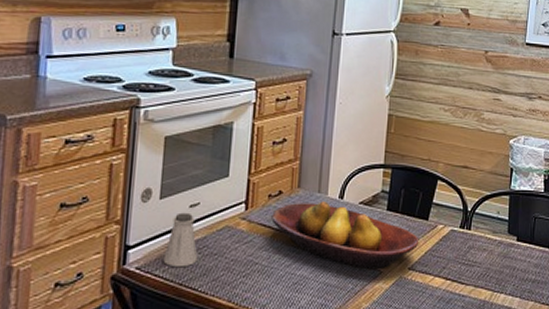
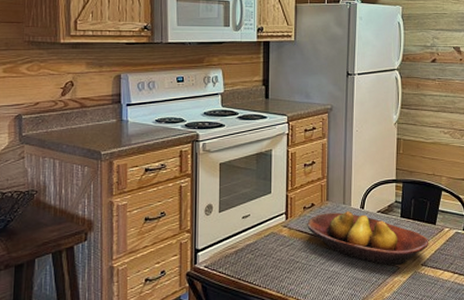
saltshaker: present [163,212,198,268] -> none [225,222,251,266]

